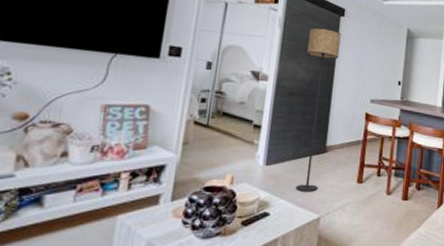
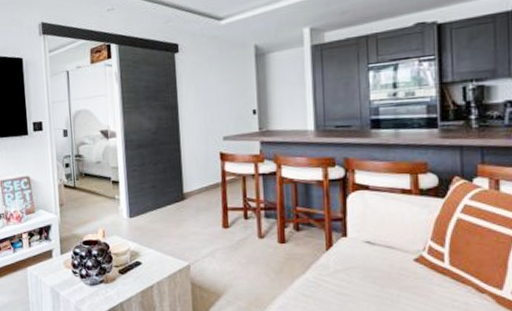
floor lamp: present [295,27,341,192] -> none [145,70,183,240]

